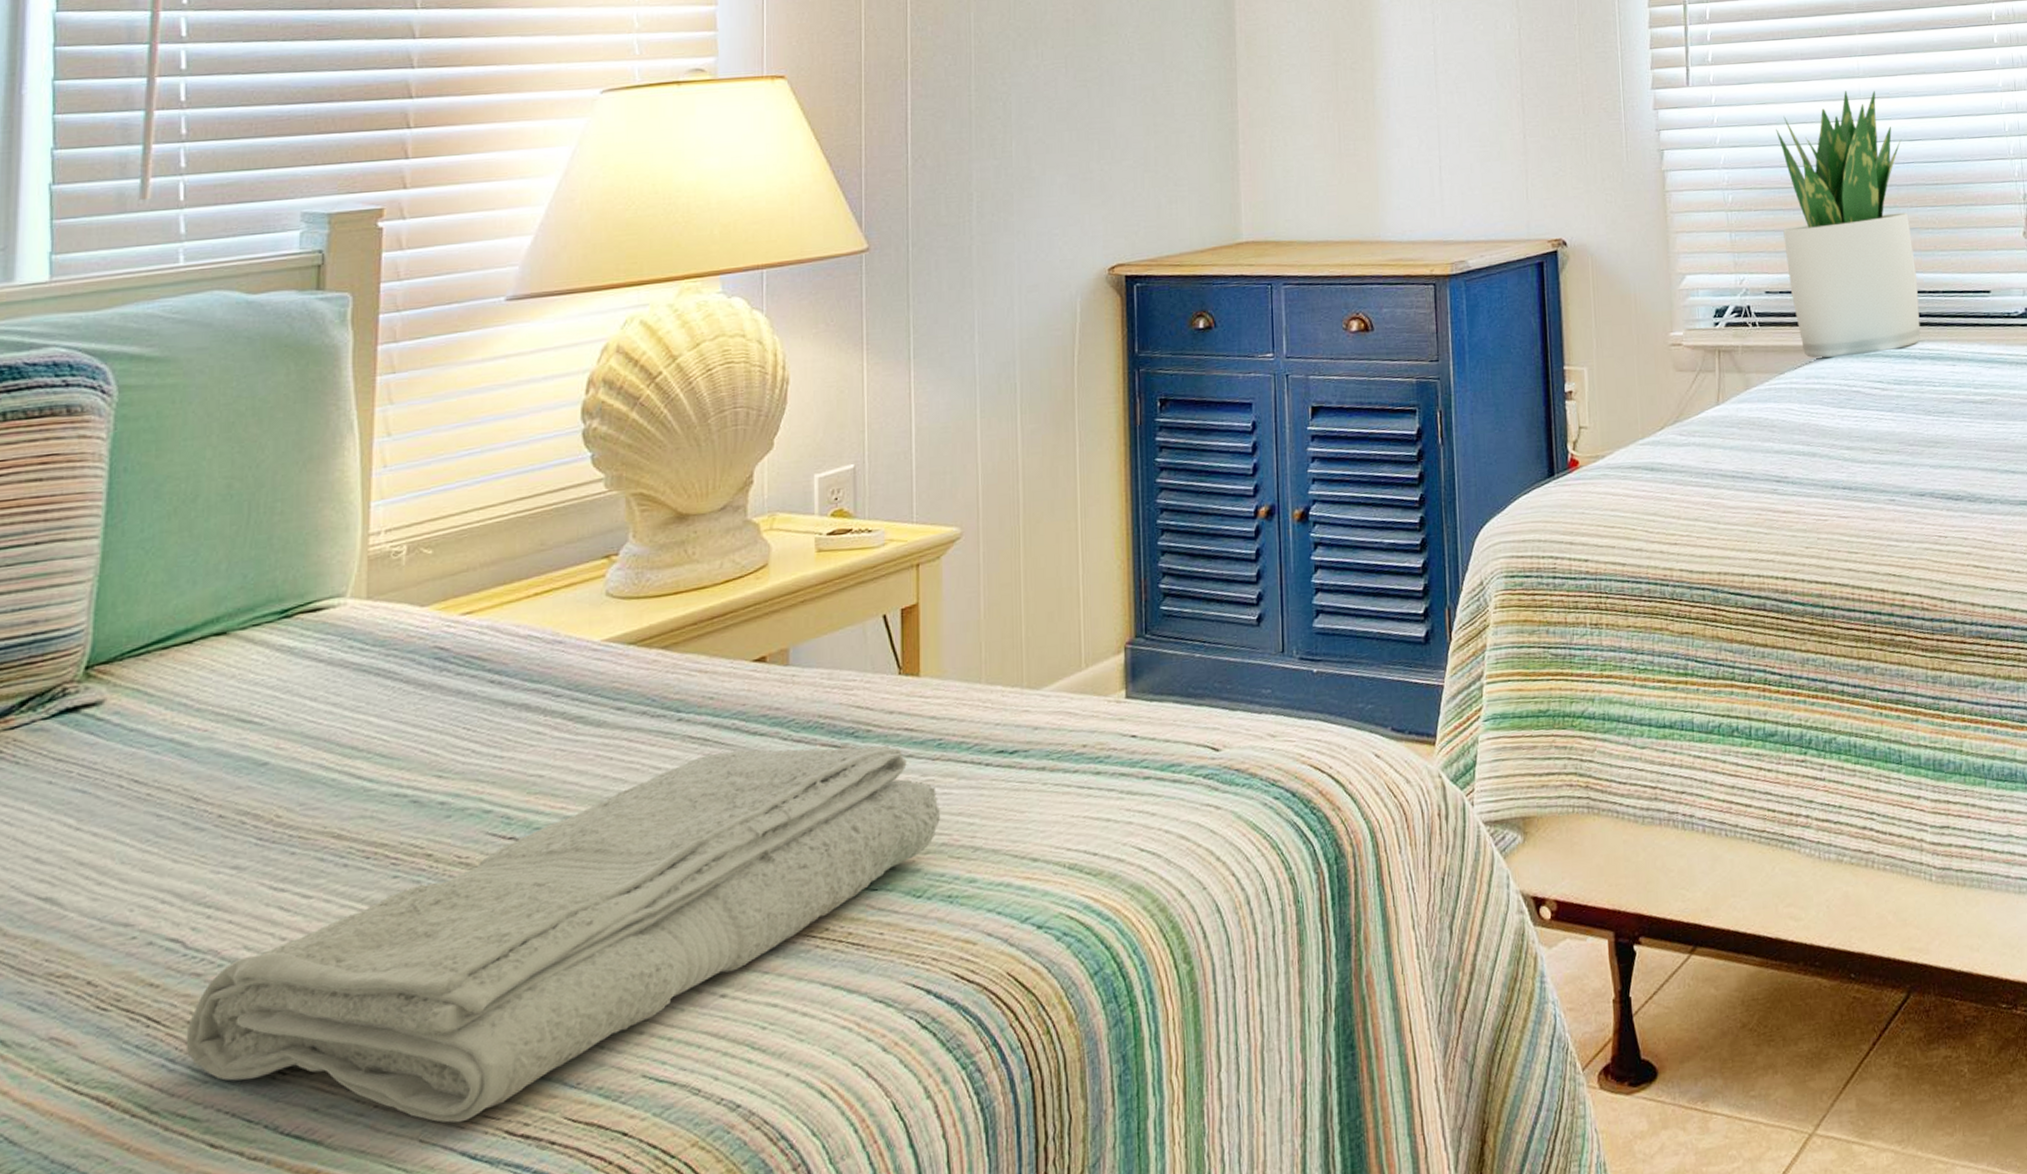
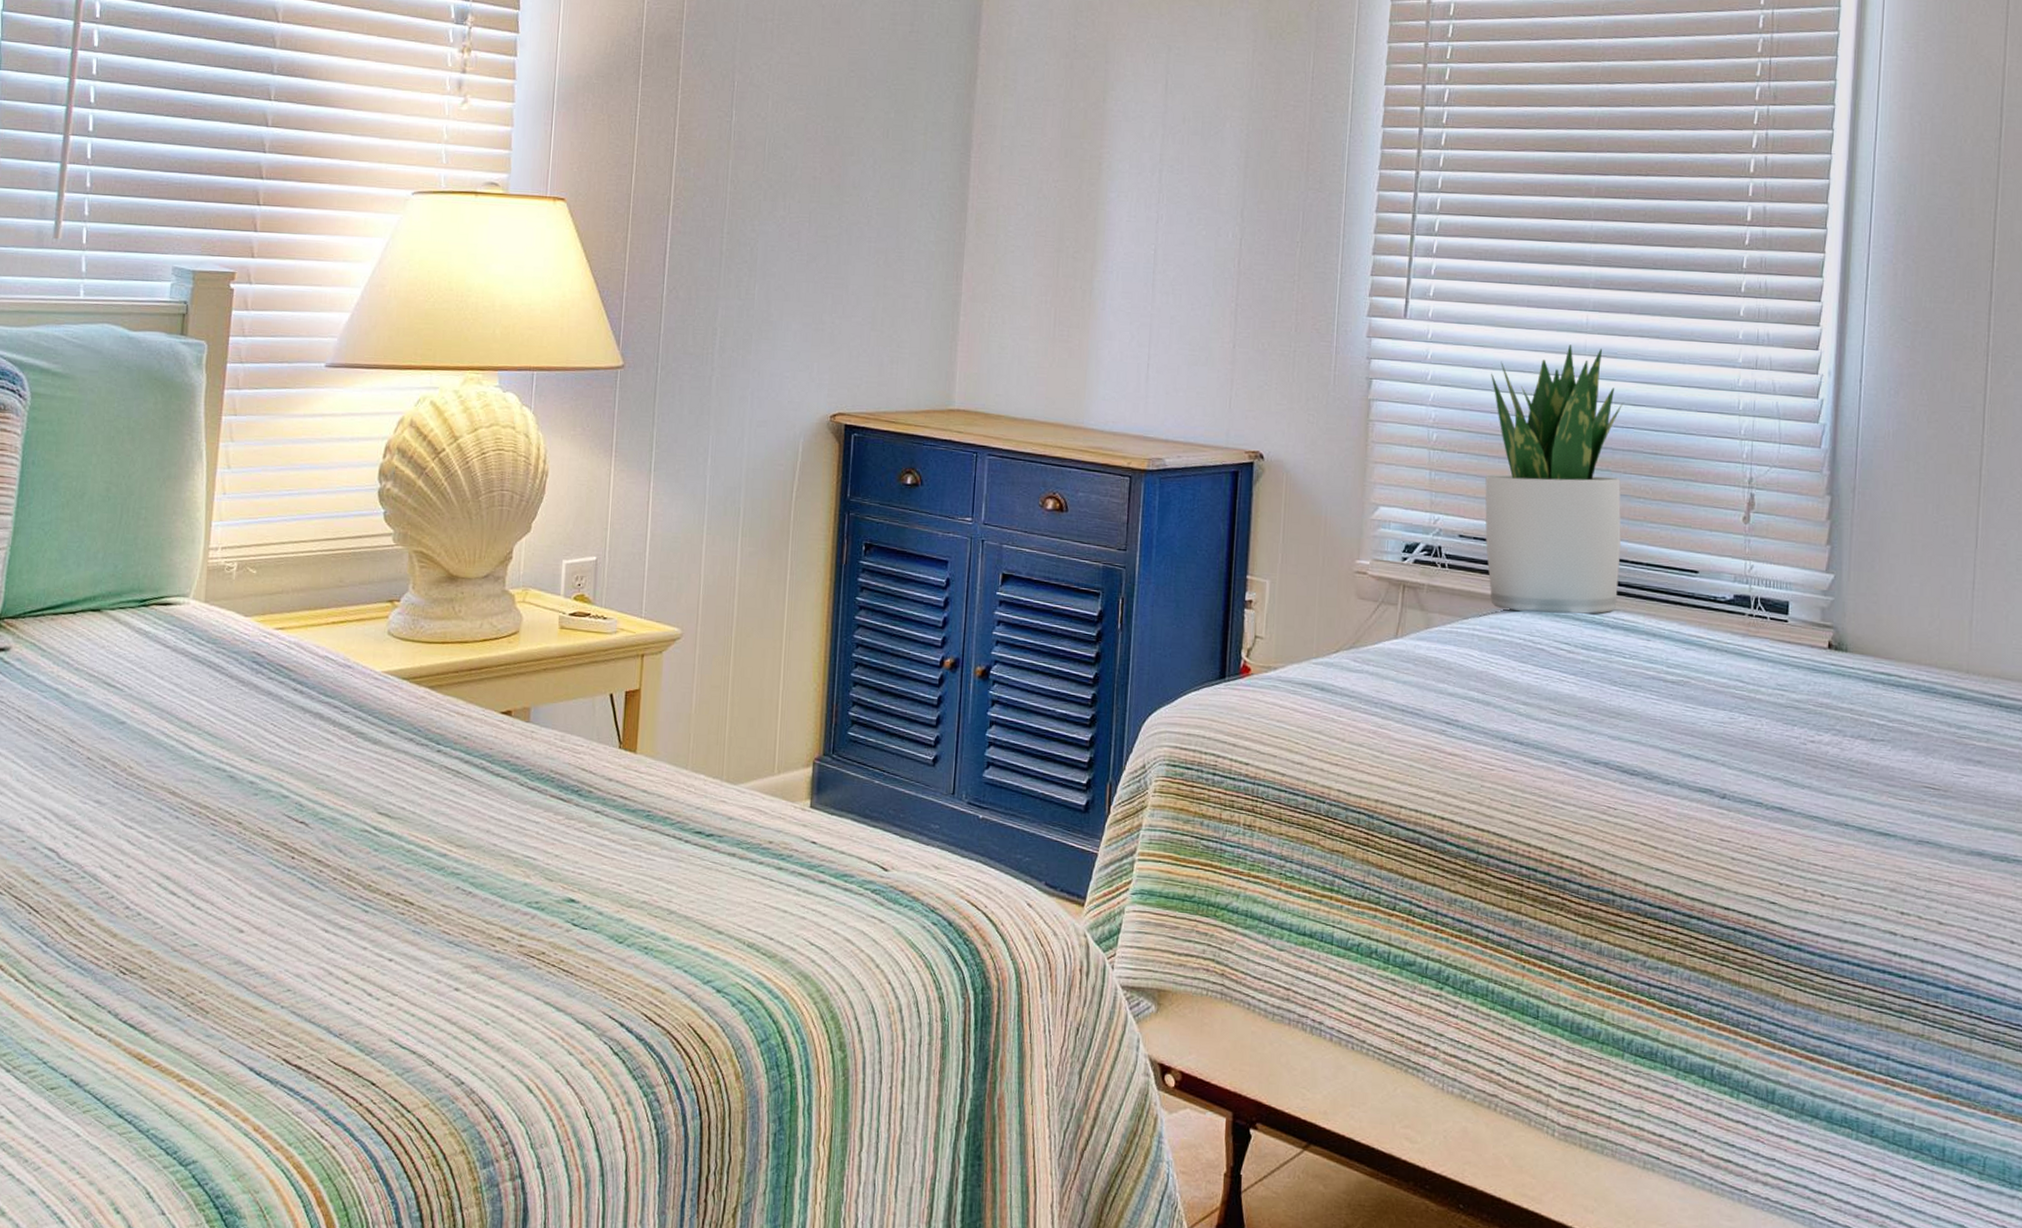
towel: present [185,745,941,1123] -> none [55,784,645,1044]

